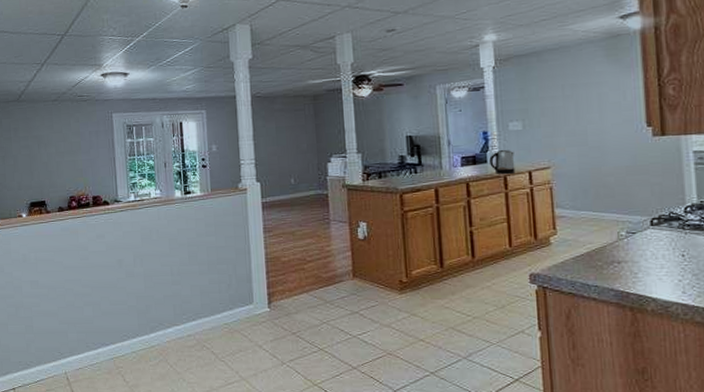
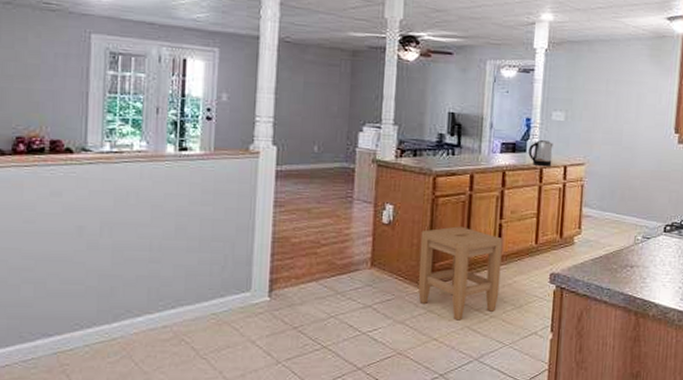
stool: none [395,236,479,322] -> present [418,226,503,321]

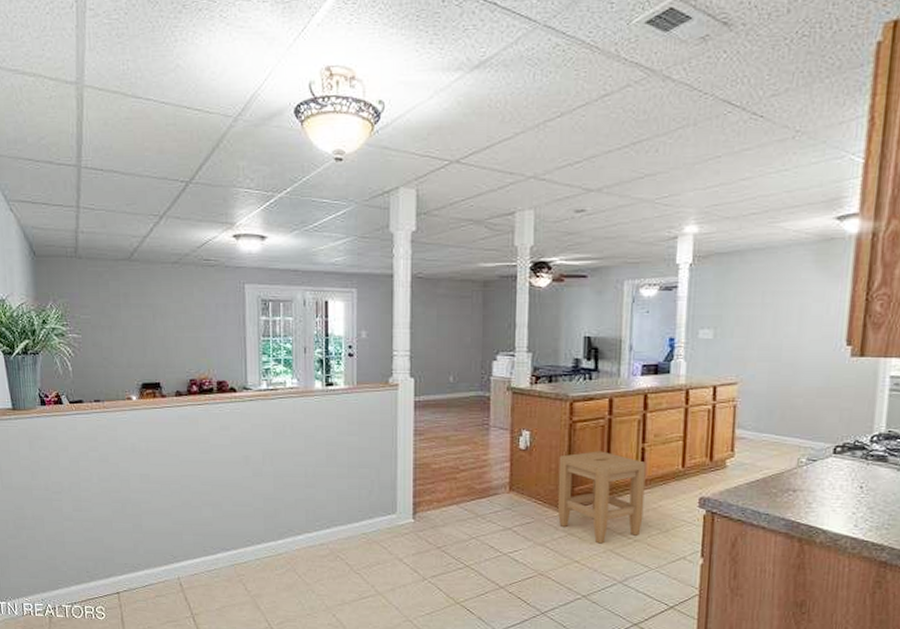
kettle: present [528,139,554,168] -> none [672,359,701,388]

